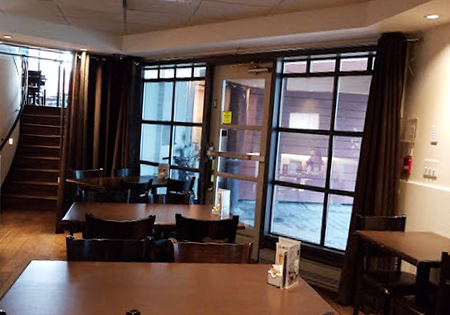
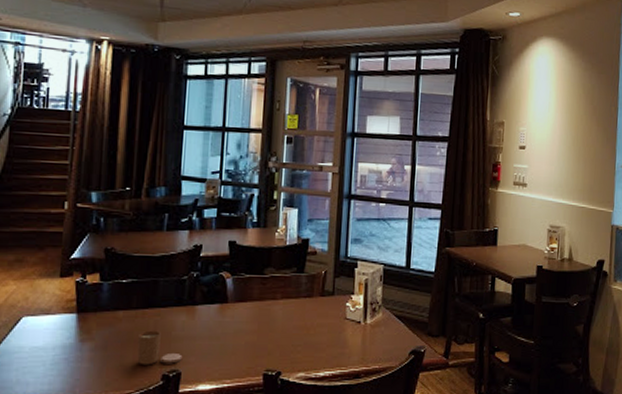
candle: none [109,278,141,306] -> present [137,330,183,365]

